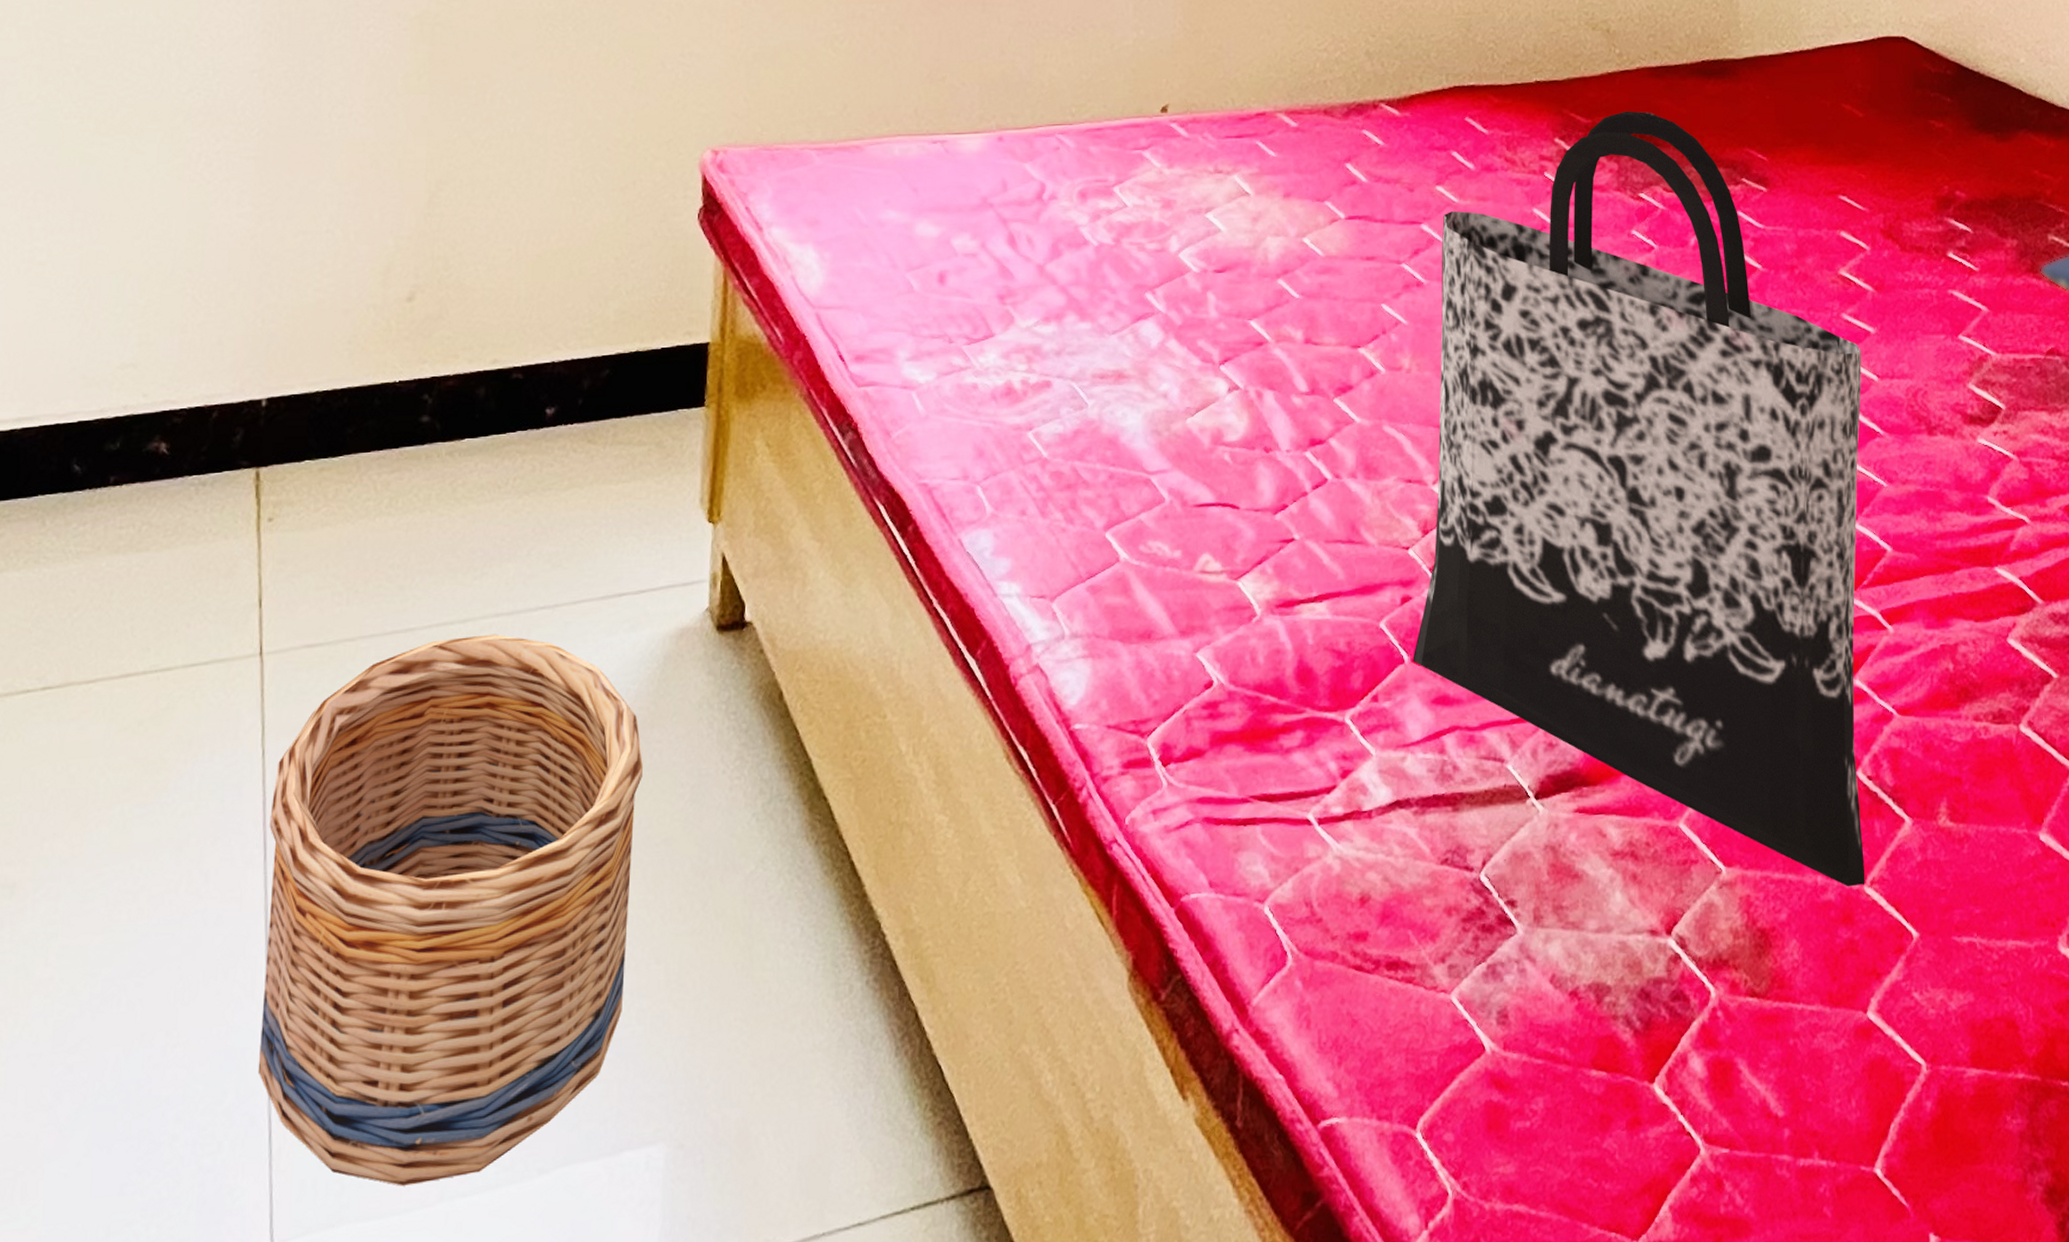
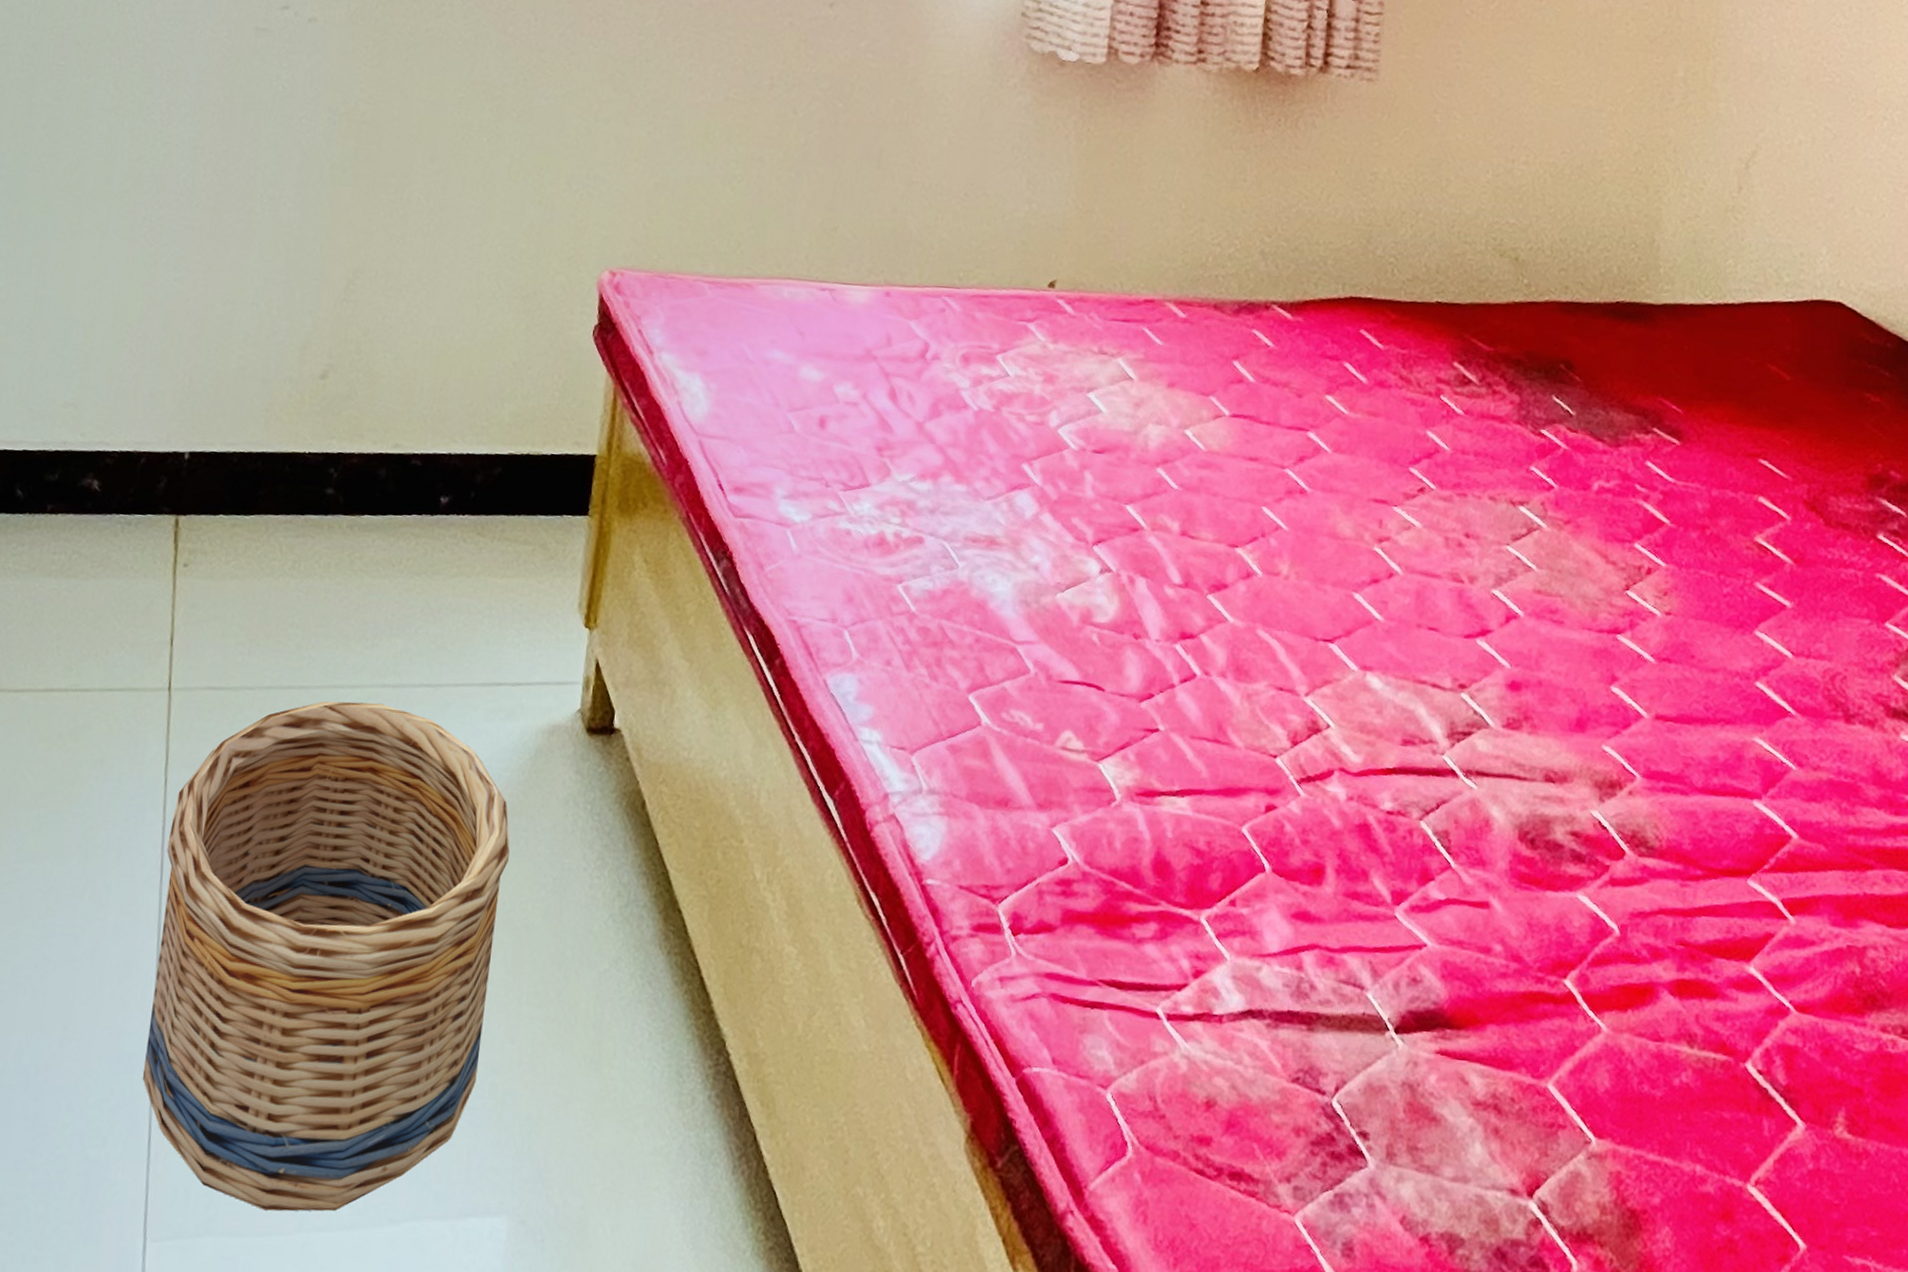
tote bag: present [1412,111,1865,886] -> none [1274,343,1775,1183]

